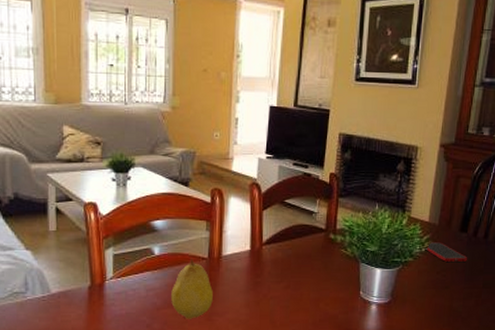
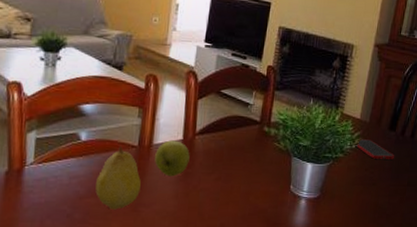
apple: none [225,251,258,286] -> present [154,140,190,177]

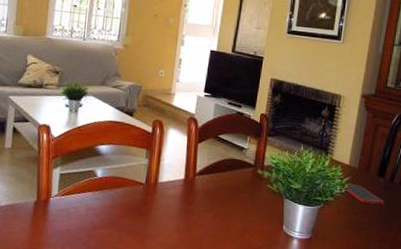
fruit: present [95,145,141,210] -> none [108,182,147,240]
apple: present [154,140,190,177] -> none [159,179,191,213]

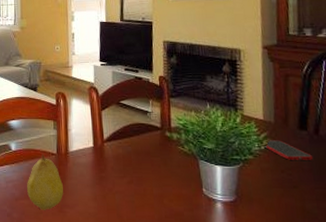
fruit: none [108,182,147,240] -> present [27,153,63,210]

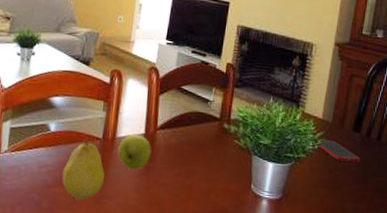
apple: none [72,148,102,180] -> present [118,134,151,170]

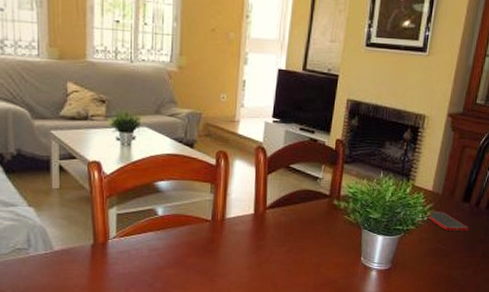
fruit: present [62,137,105,200] -> none [174,219,216,280]
apple: present [118,134,151,170] -> none [228,214,261,249]

